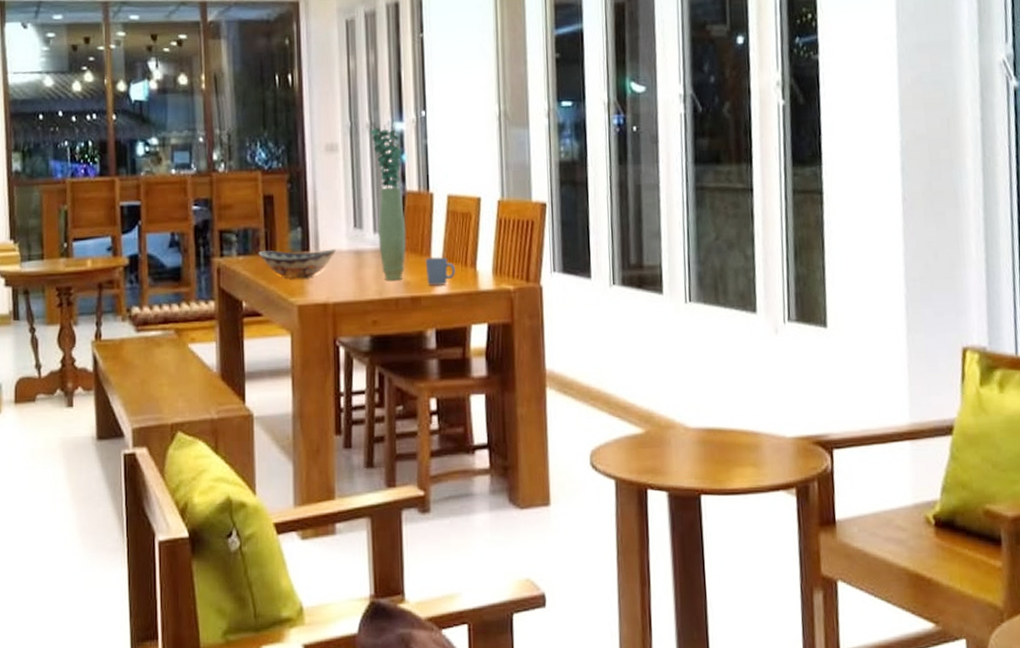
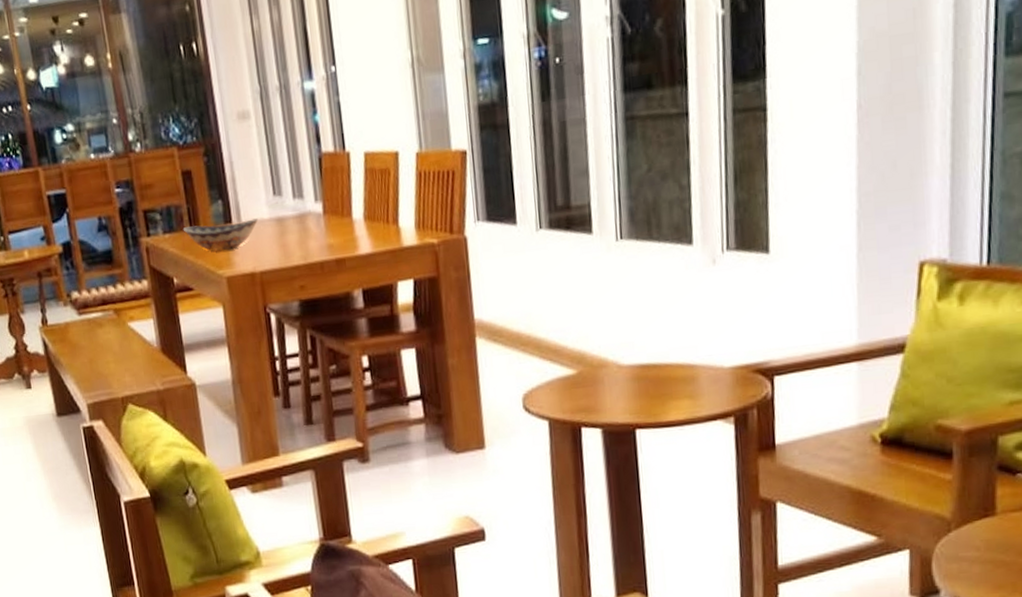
vase: present [370,122,406,281] -> none [281,83,327,246]
mug: present [425,257,456,287] -> none [346,216,379,247]

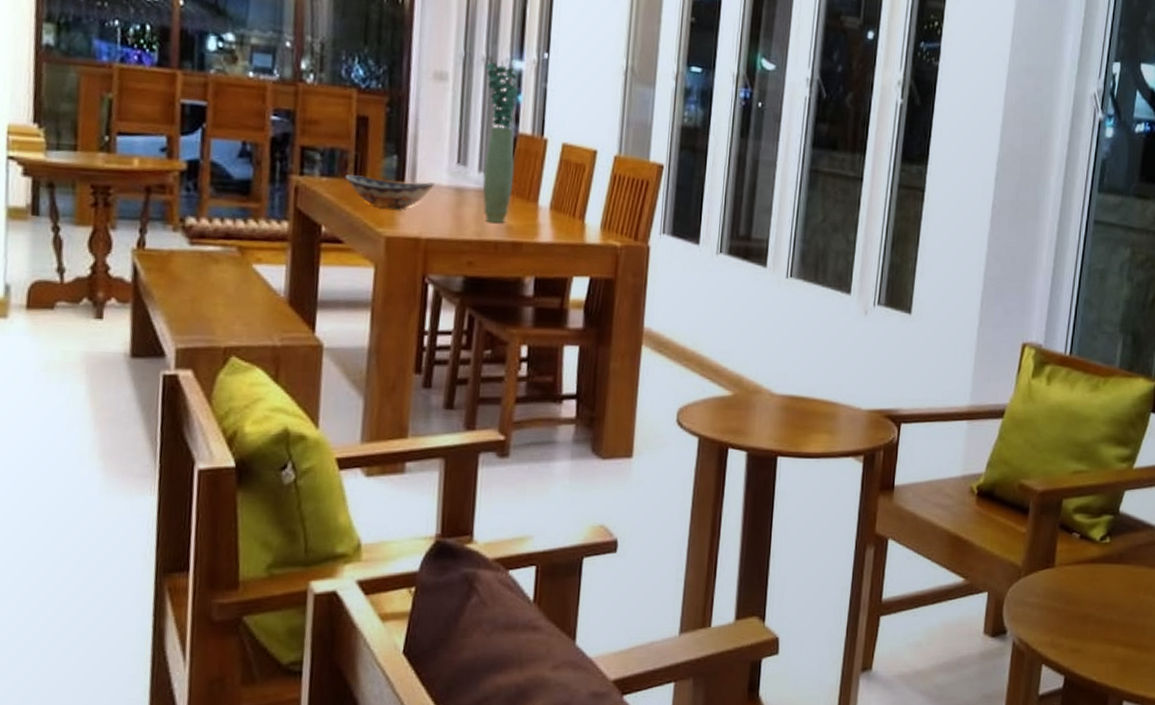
vase: none [281,83,327,246] -> present [482,55,519,224]

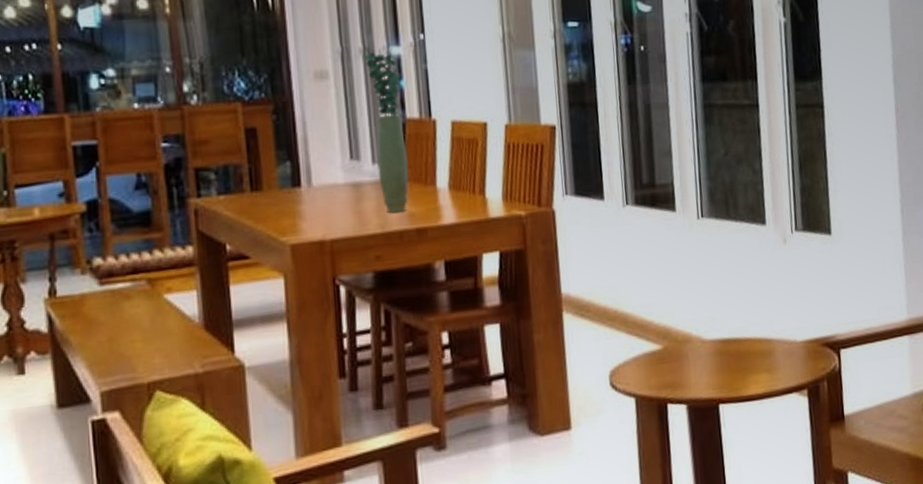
decorative bowl: present [345,175,436,209] -> none [241,183,332,217]

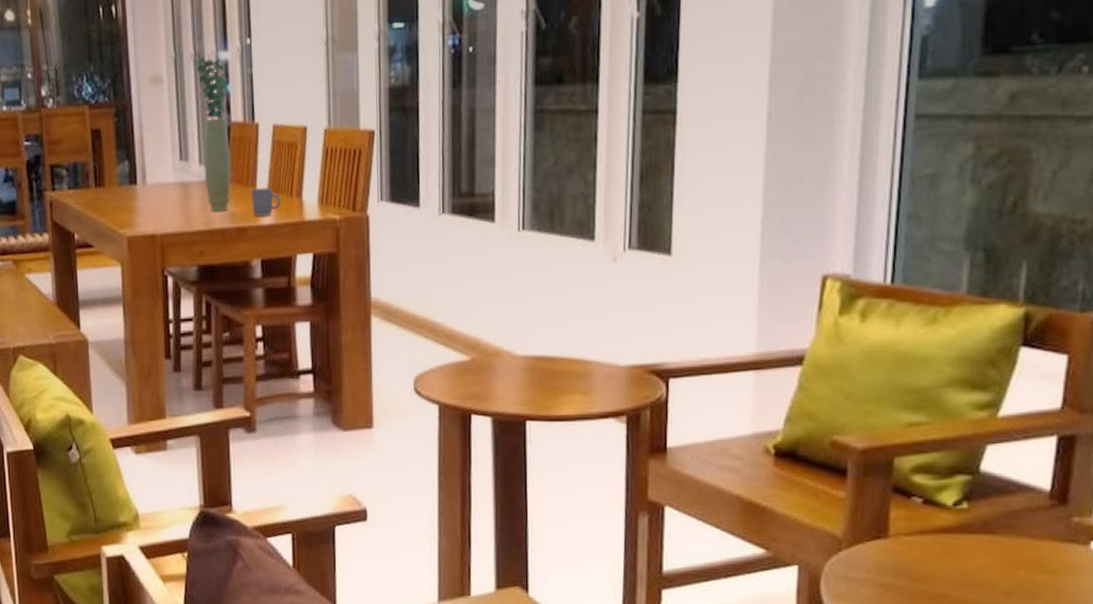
mug: none [430,185,464,217] -> present [250,187,282,217]

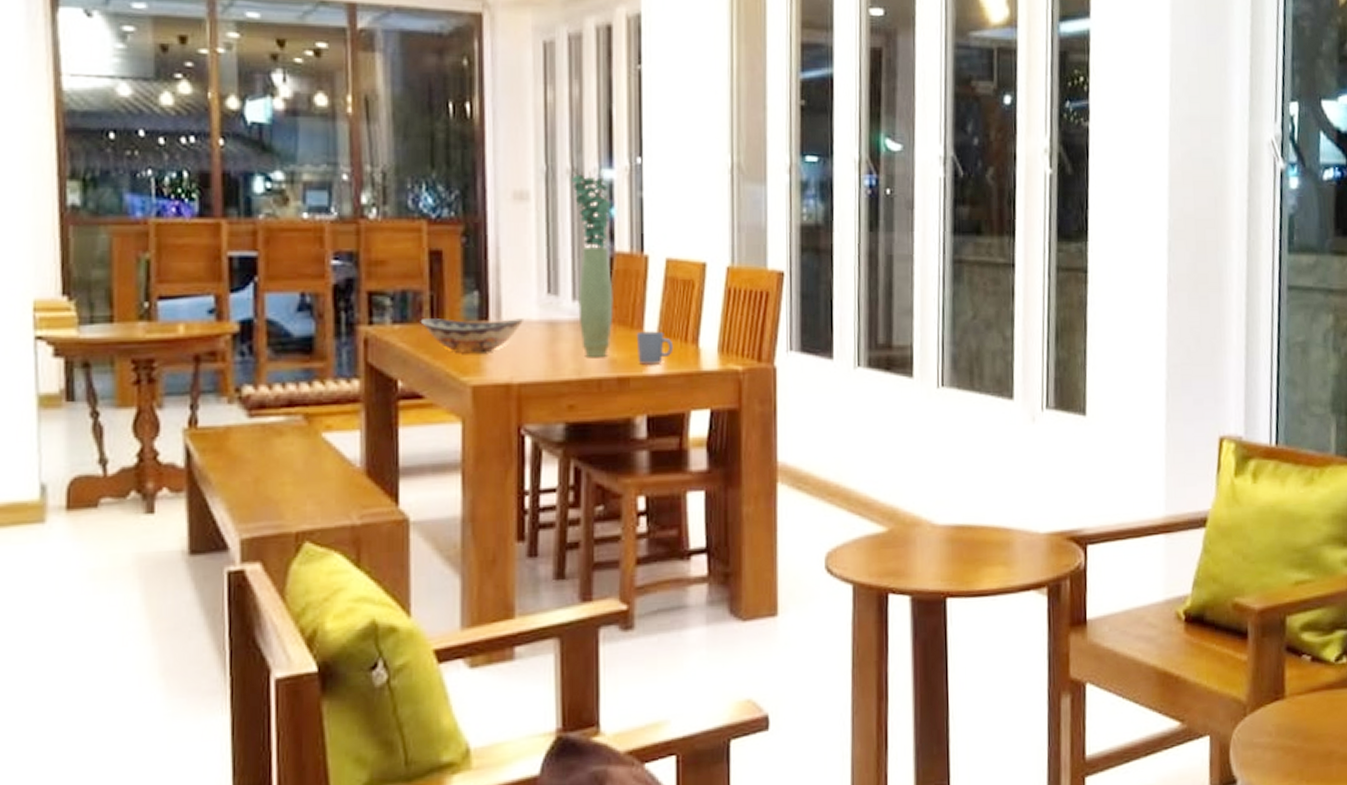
decorative bowl: none [87,181,164,211] -> present [420,318,525,353]

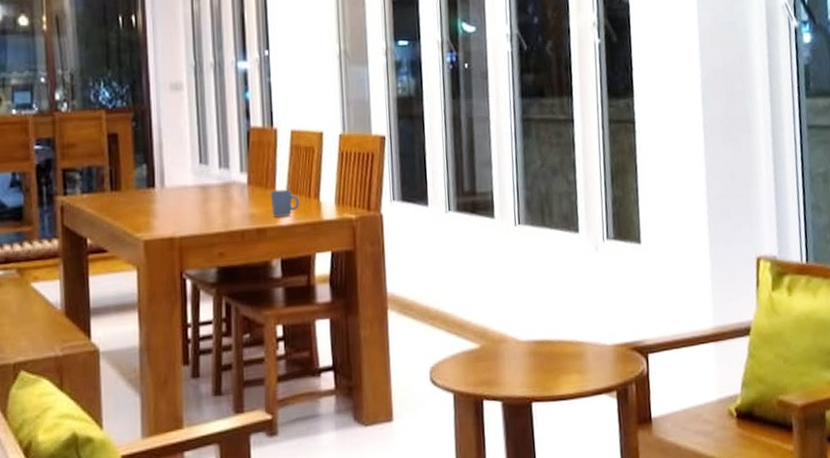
decorative bowl: present [420,318,525,353] -> none [102,184,183,214]
vase: present [572,167,613,358] -> none [215,61,251,214]

